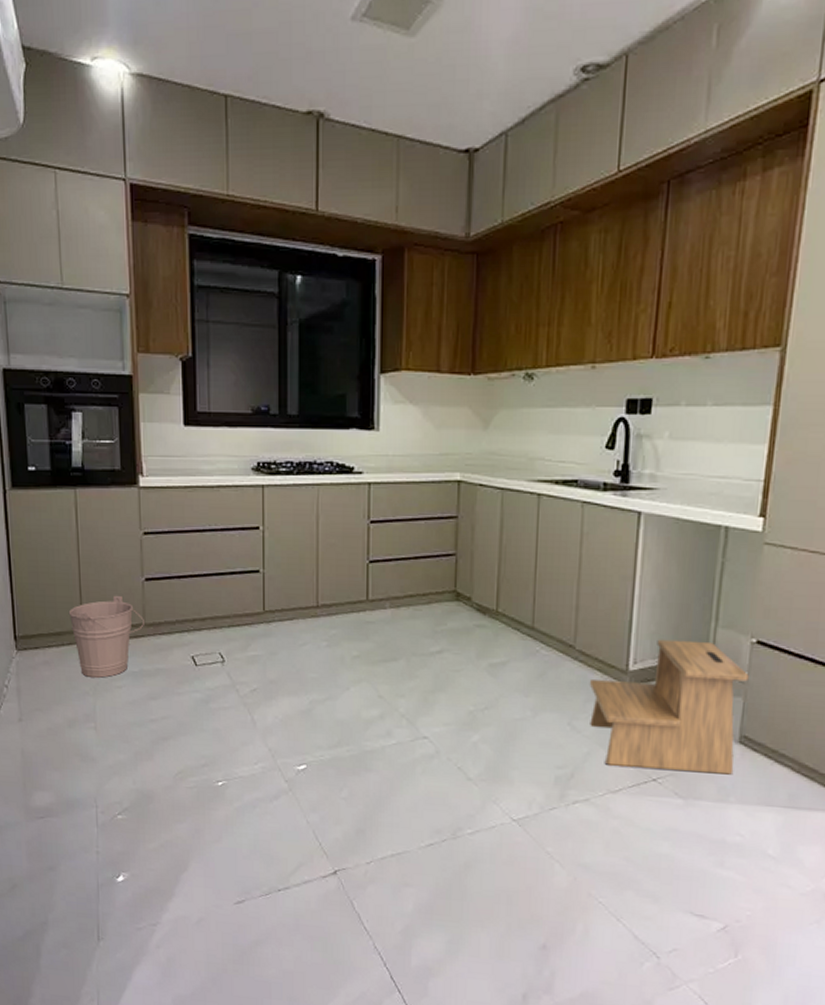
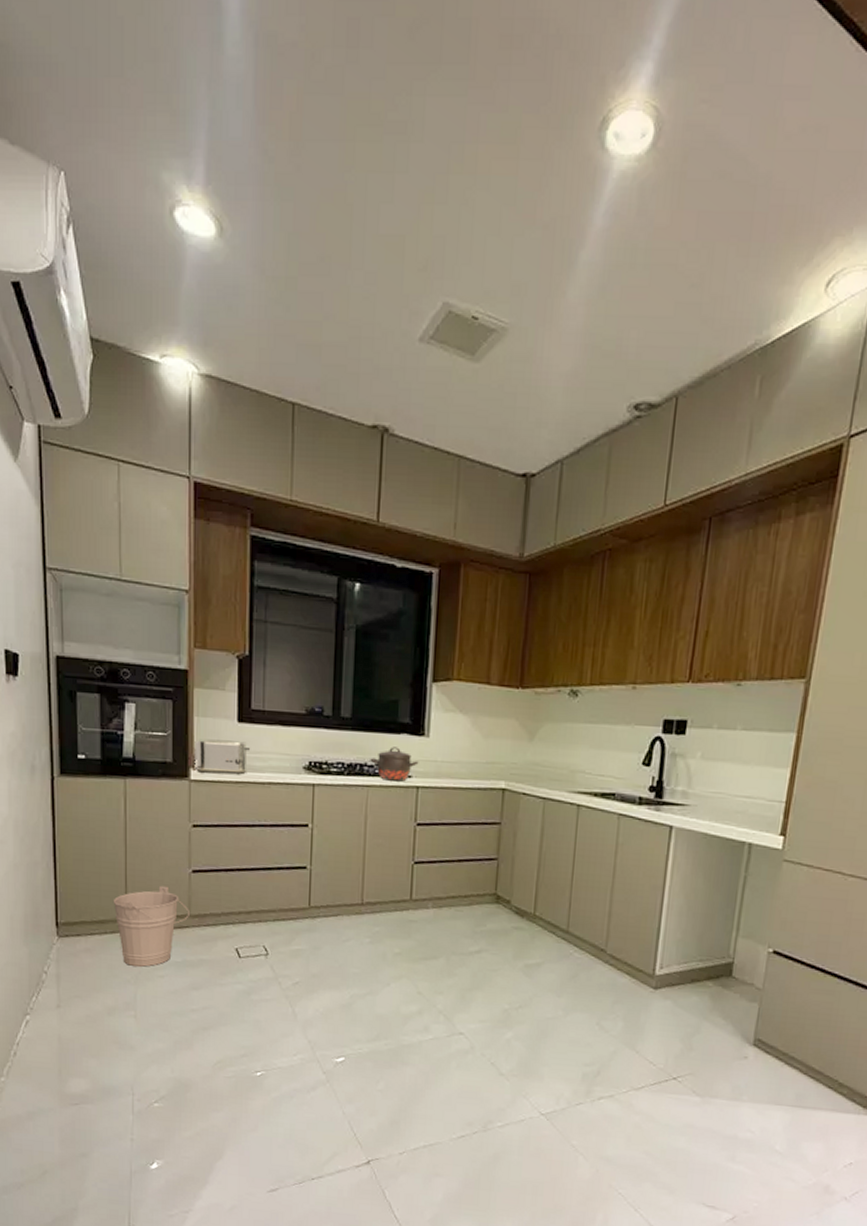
toaster: none [143,444,198,481] -> present [196,739,251,775]
cooking pot: none [319,443,370,478] -> present [370,747,419,782]
step stool: present [589,639,749,775] -> none [617,946,765,1075]

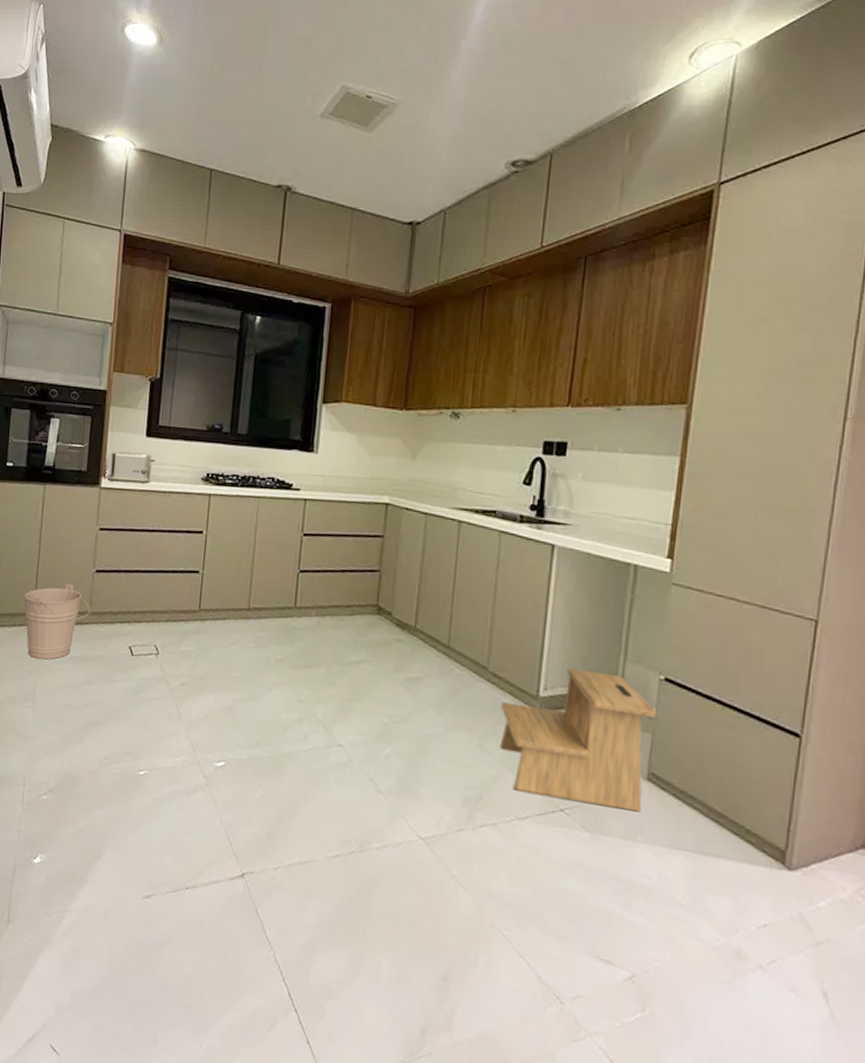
cooking pot: present [370,747,419,782] -> none [262,461,308,494]
step stool: none [617,946,765,1075] -> present [499,668,657,812]

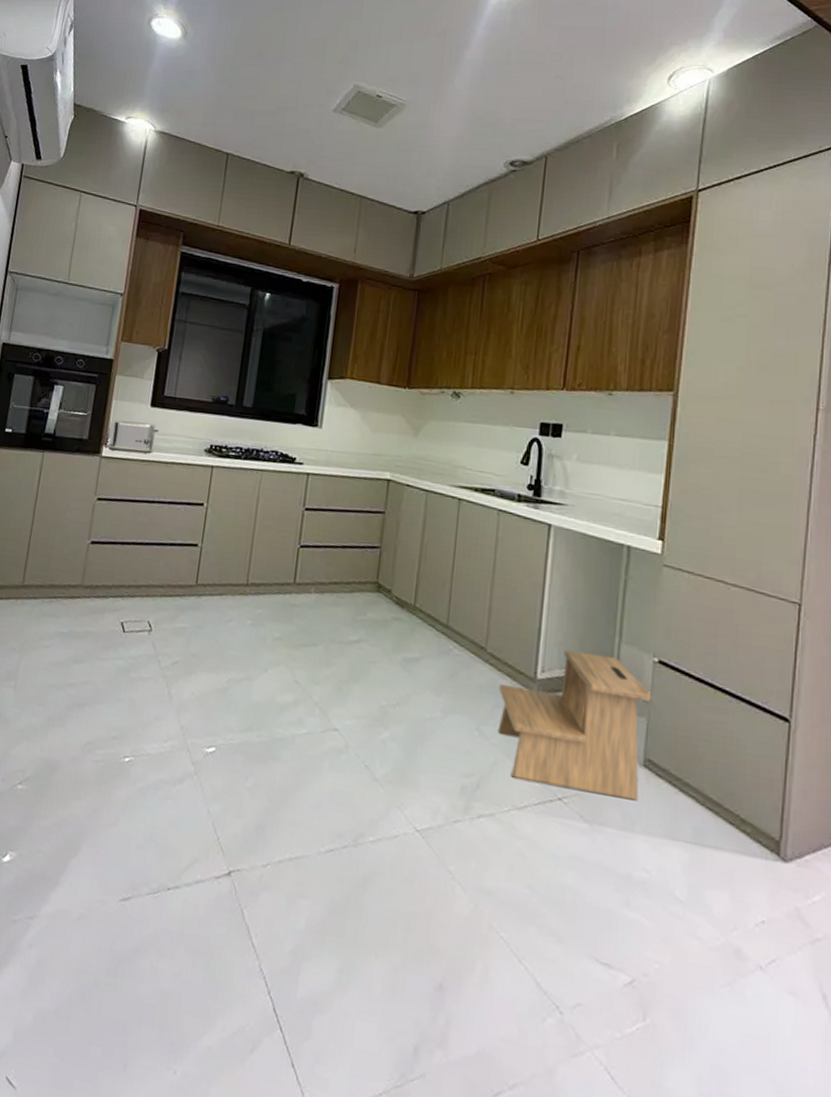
bucket: present [23,583,91,660] -> none [12,554,83,636]

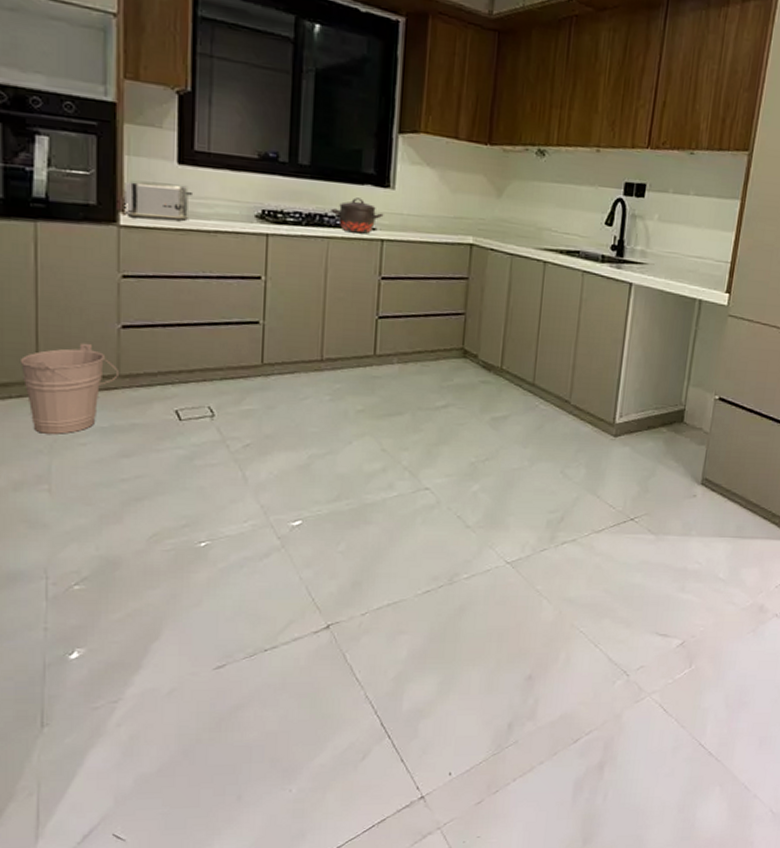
bucket: none [12,554,83,636] -> present [19,342,118,434]
cooking pot: none [266,435,311,468] -> present [331,198,384,234]
step stool: present [497,649,652,801] -> none [580,395,712,512]

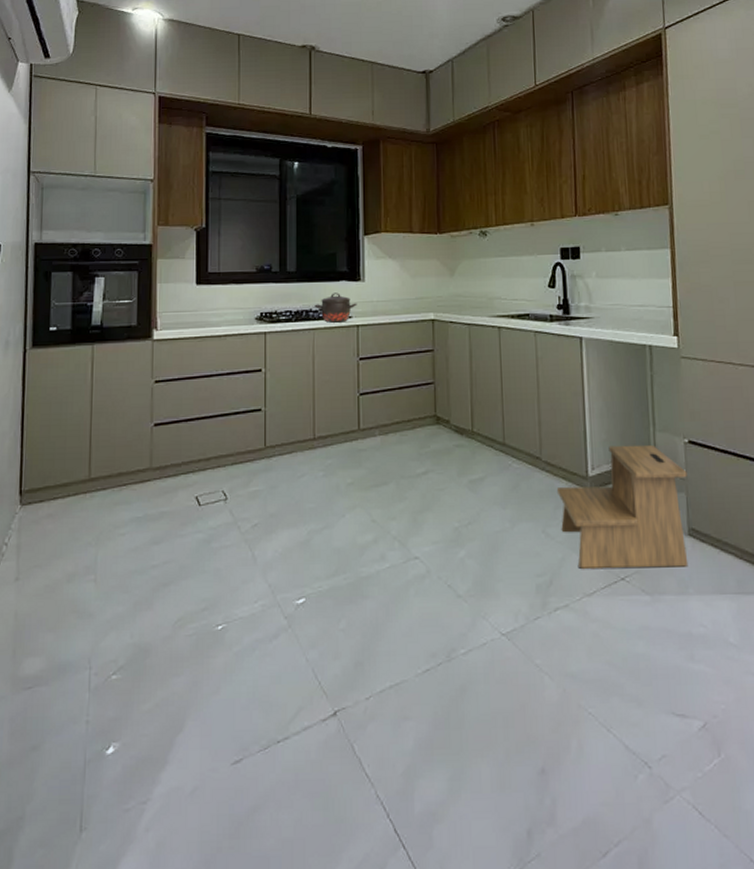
bucket: present [19,342,118,434] -> none [77,442,151,527]
toaster: present [126,180,194,222] -> none [158,301,208,334]
step stool: none [580,395,712,512] -> present [556,444,689,569]

